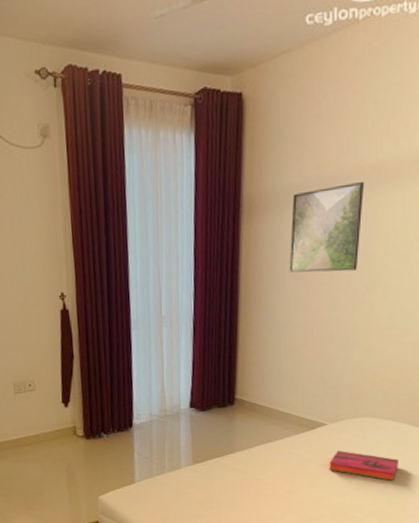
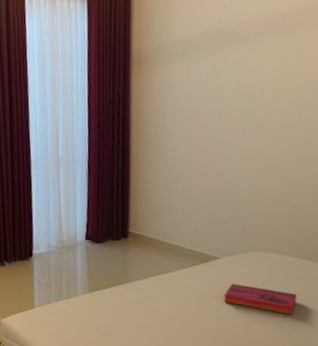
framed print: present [289,181,365,273] -> none [177,33,249,117]

